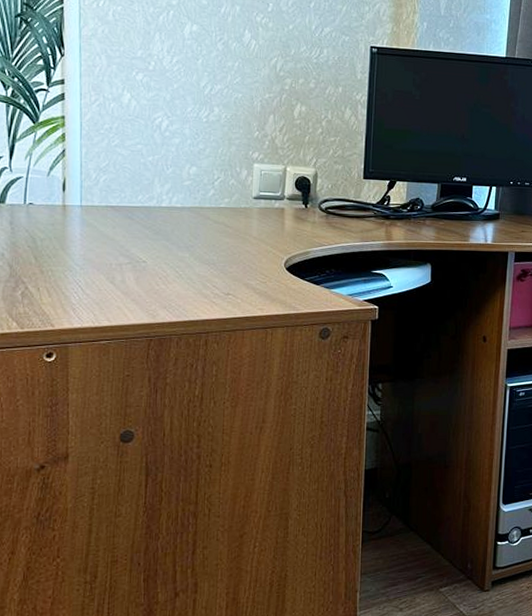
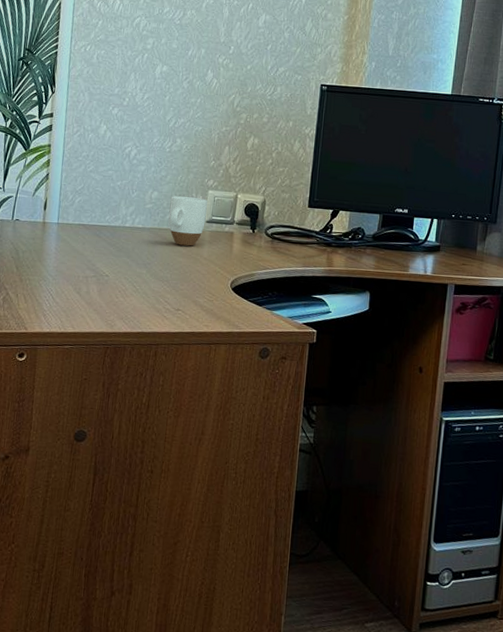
mug: none [211,171,253,225] -> present [168,196,207,246]

